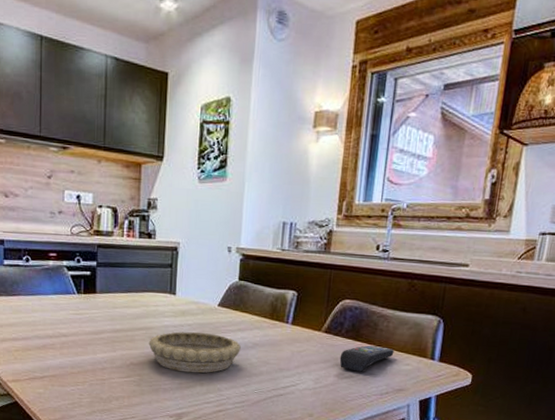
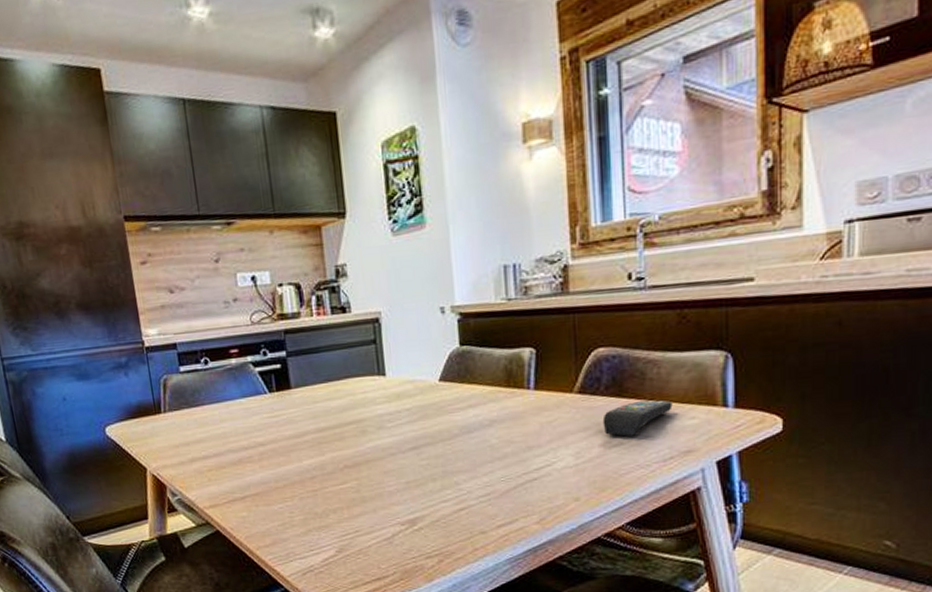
decorative bowl: present [148,331,241,373] -> none [361,416,475,468]

